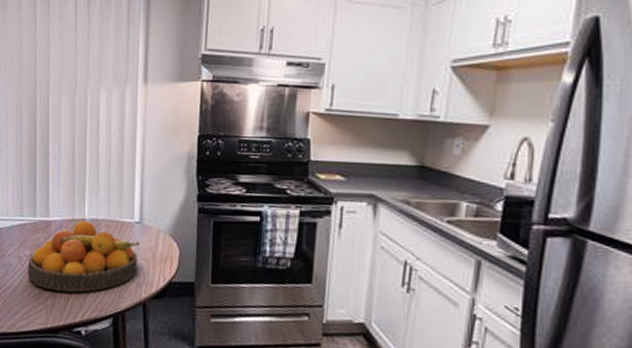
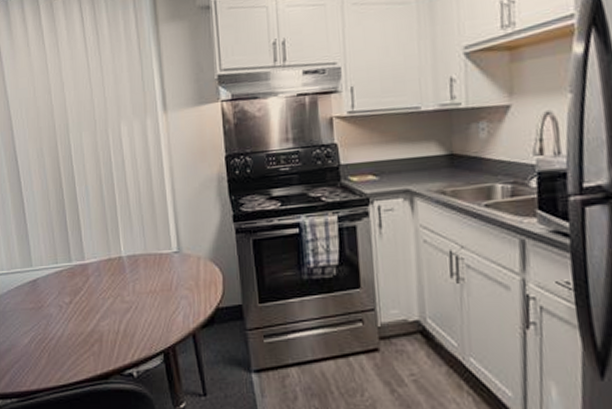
fruit bowl: present [27,220,141,293] -> none [68,257,182,334]

